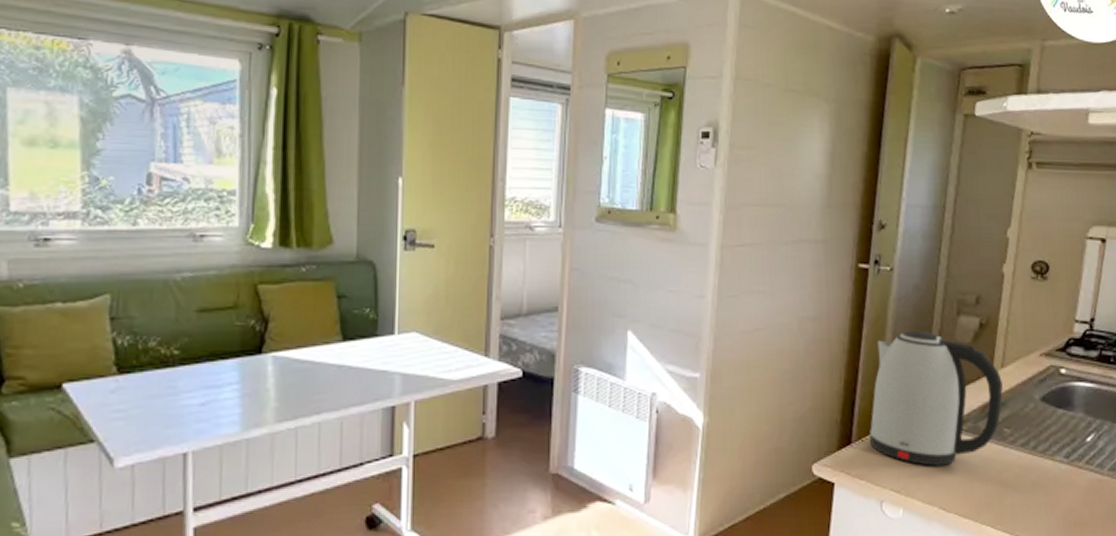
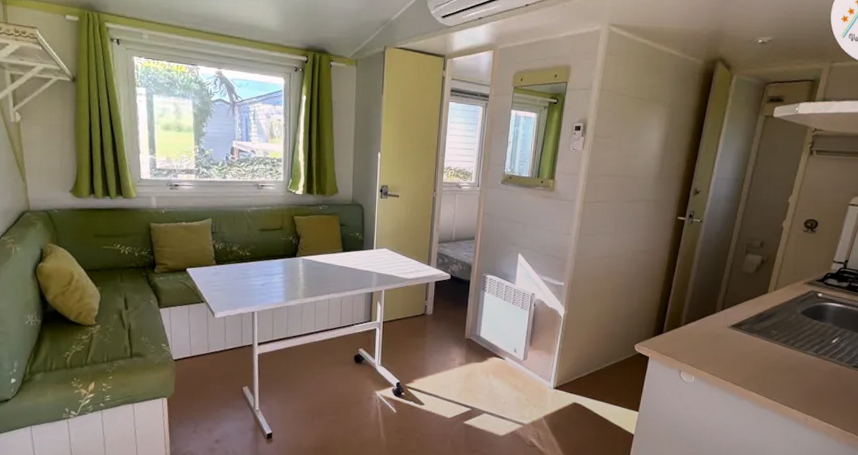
kettle: present [870,330,1003,466] -> none [676,262,774,352]

